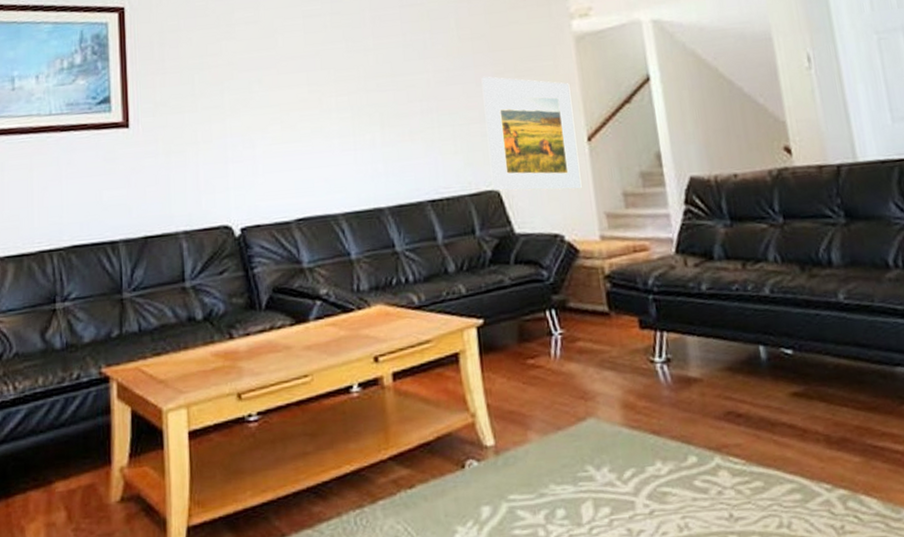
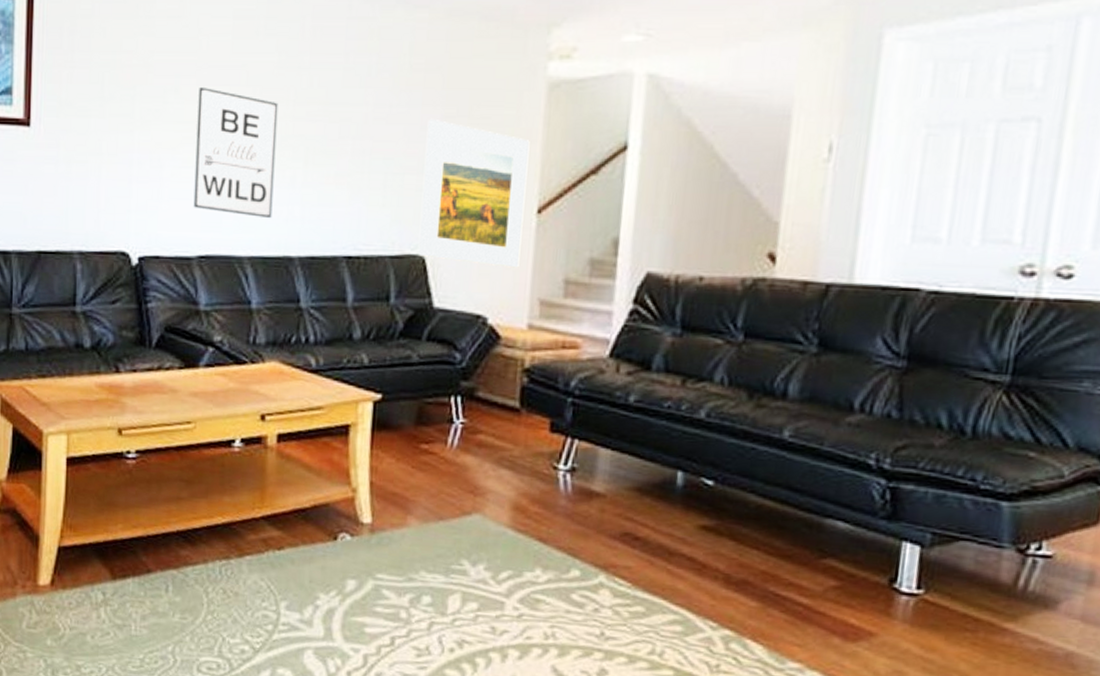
wall art: none [280,75,359,178] -> present [193,87,278,219]

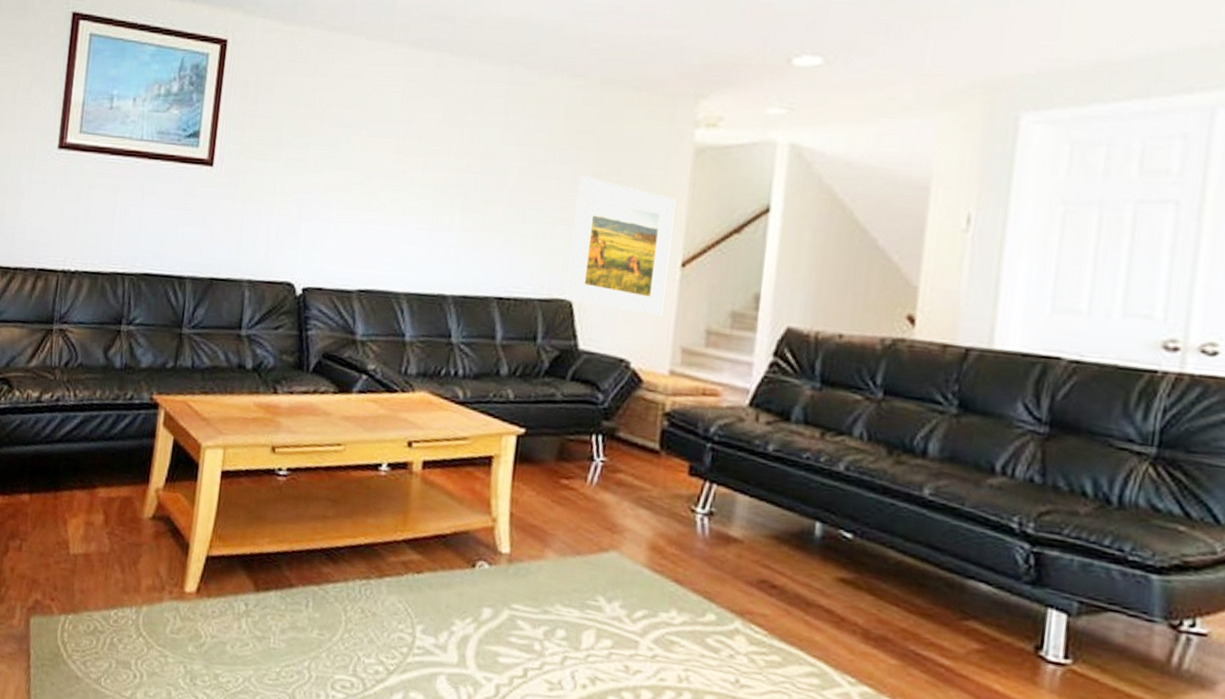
wall art: present [193,87,278,219] -> none [356,139,441,260]

